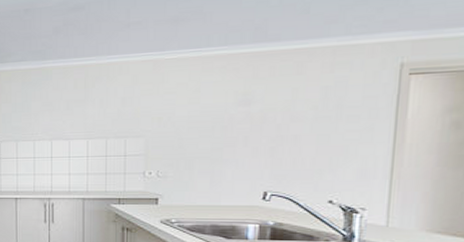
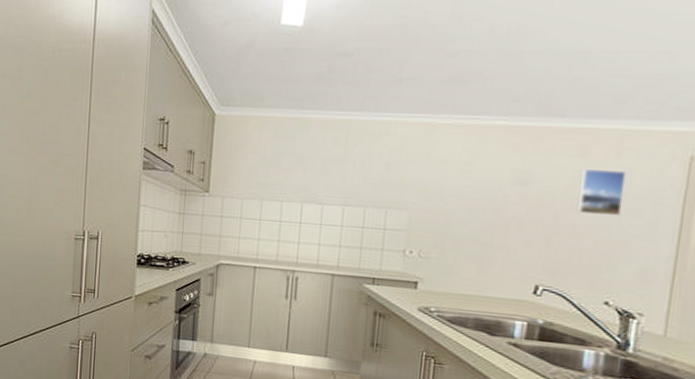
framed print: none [297,83,341,126] -> present [576,168,627,217]

